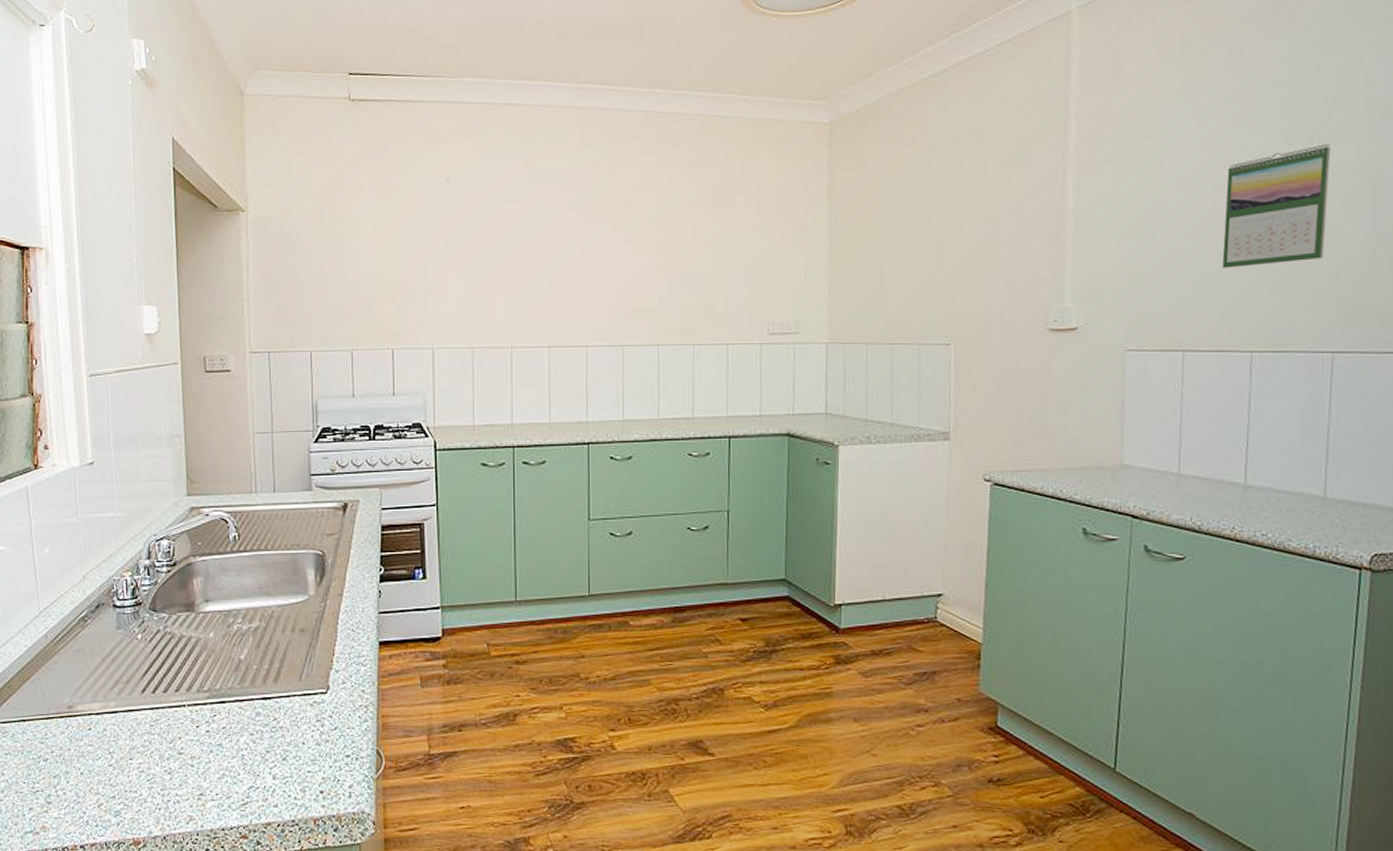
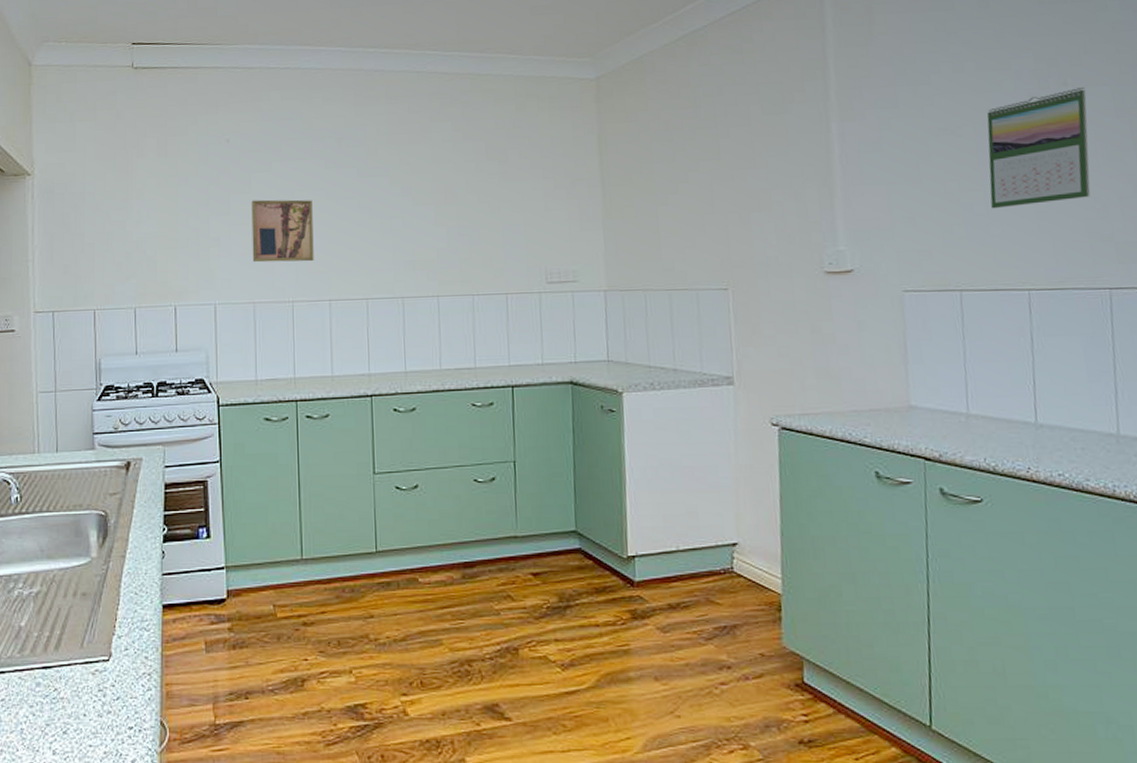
wall art: none [471,242,534,307] -> present [251,199,314,263]

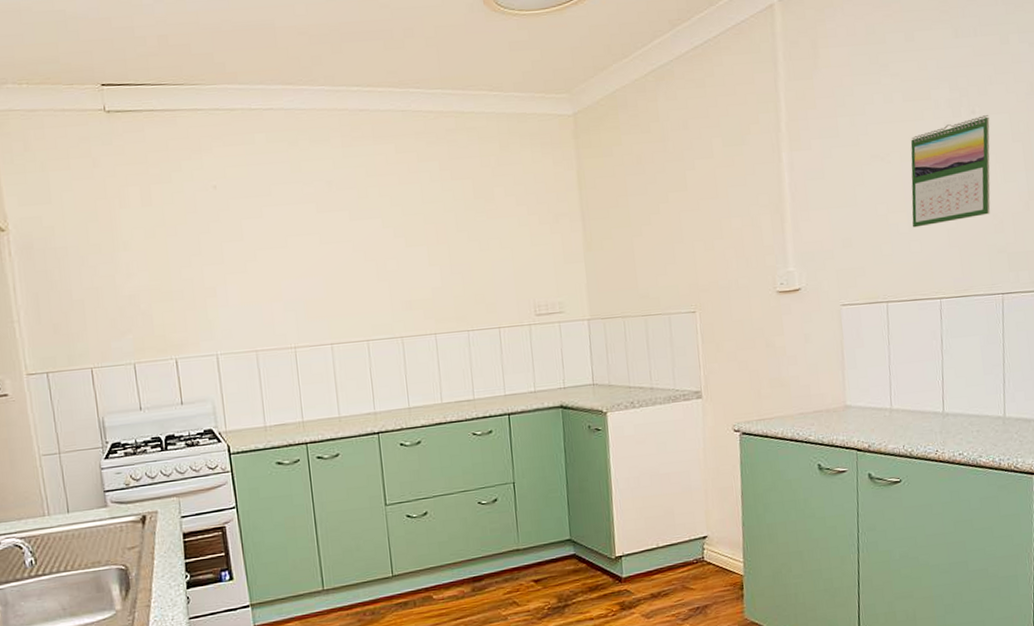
wall art: present [251,199,314,263] -> none [245,245,313,311]

